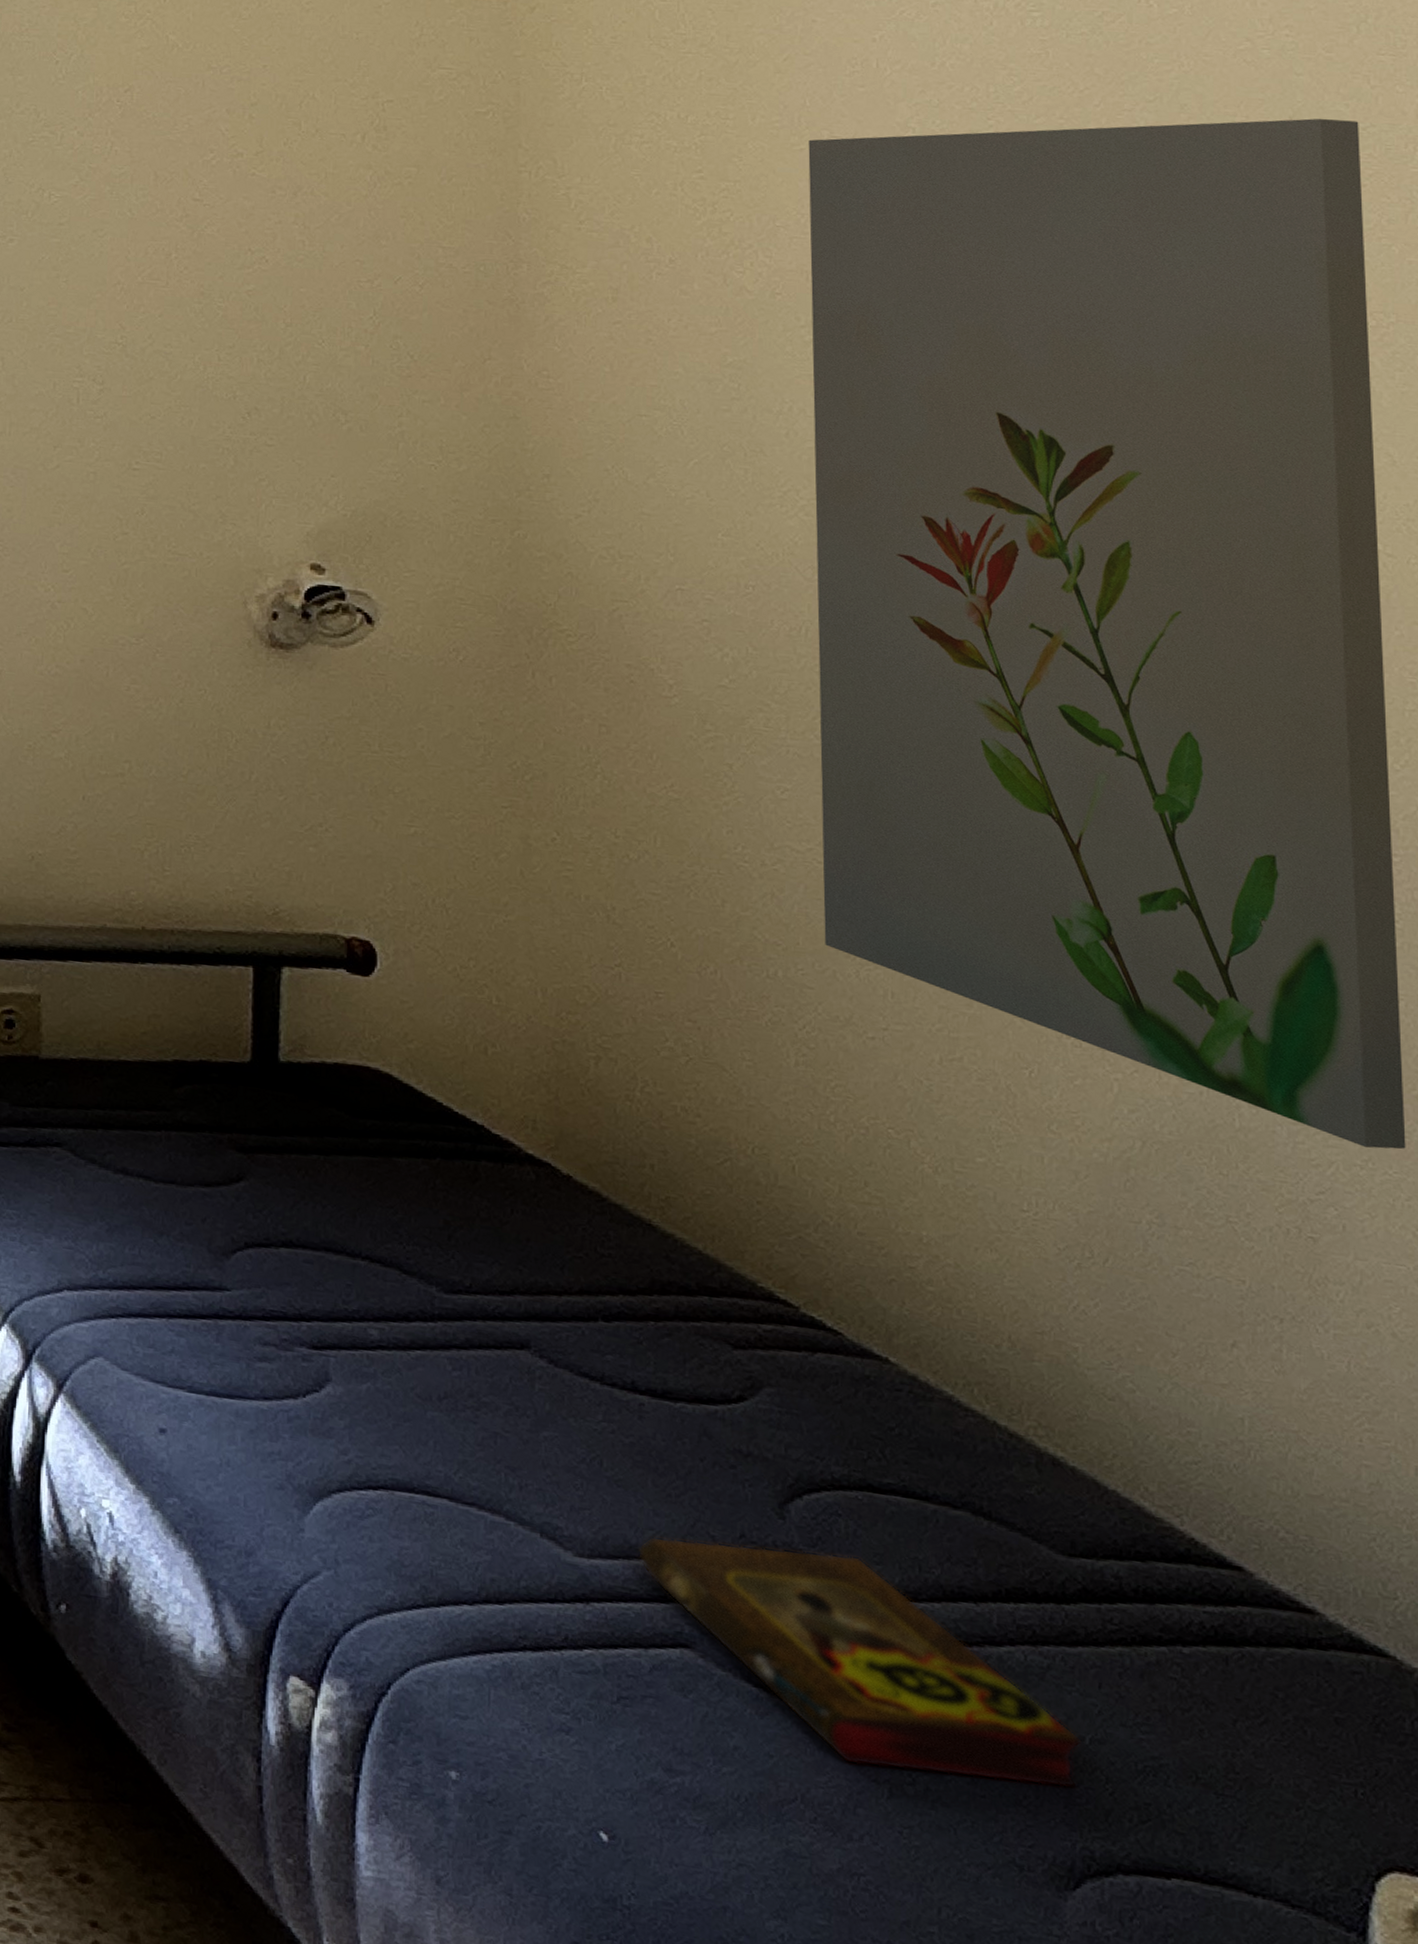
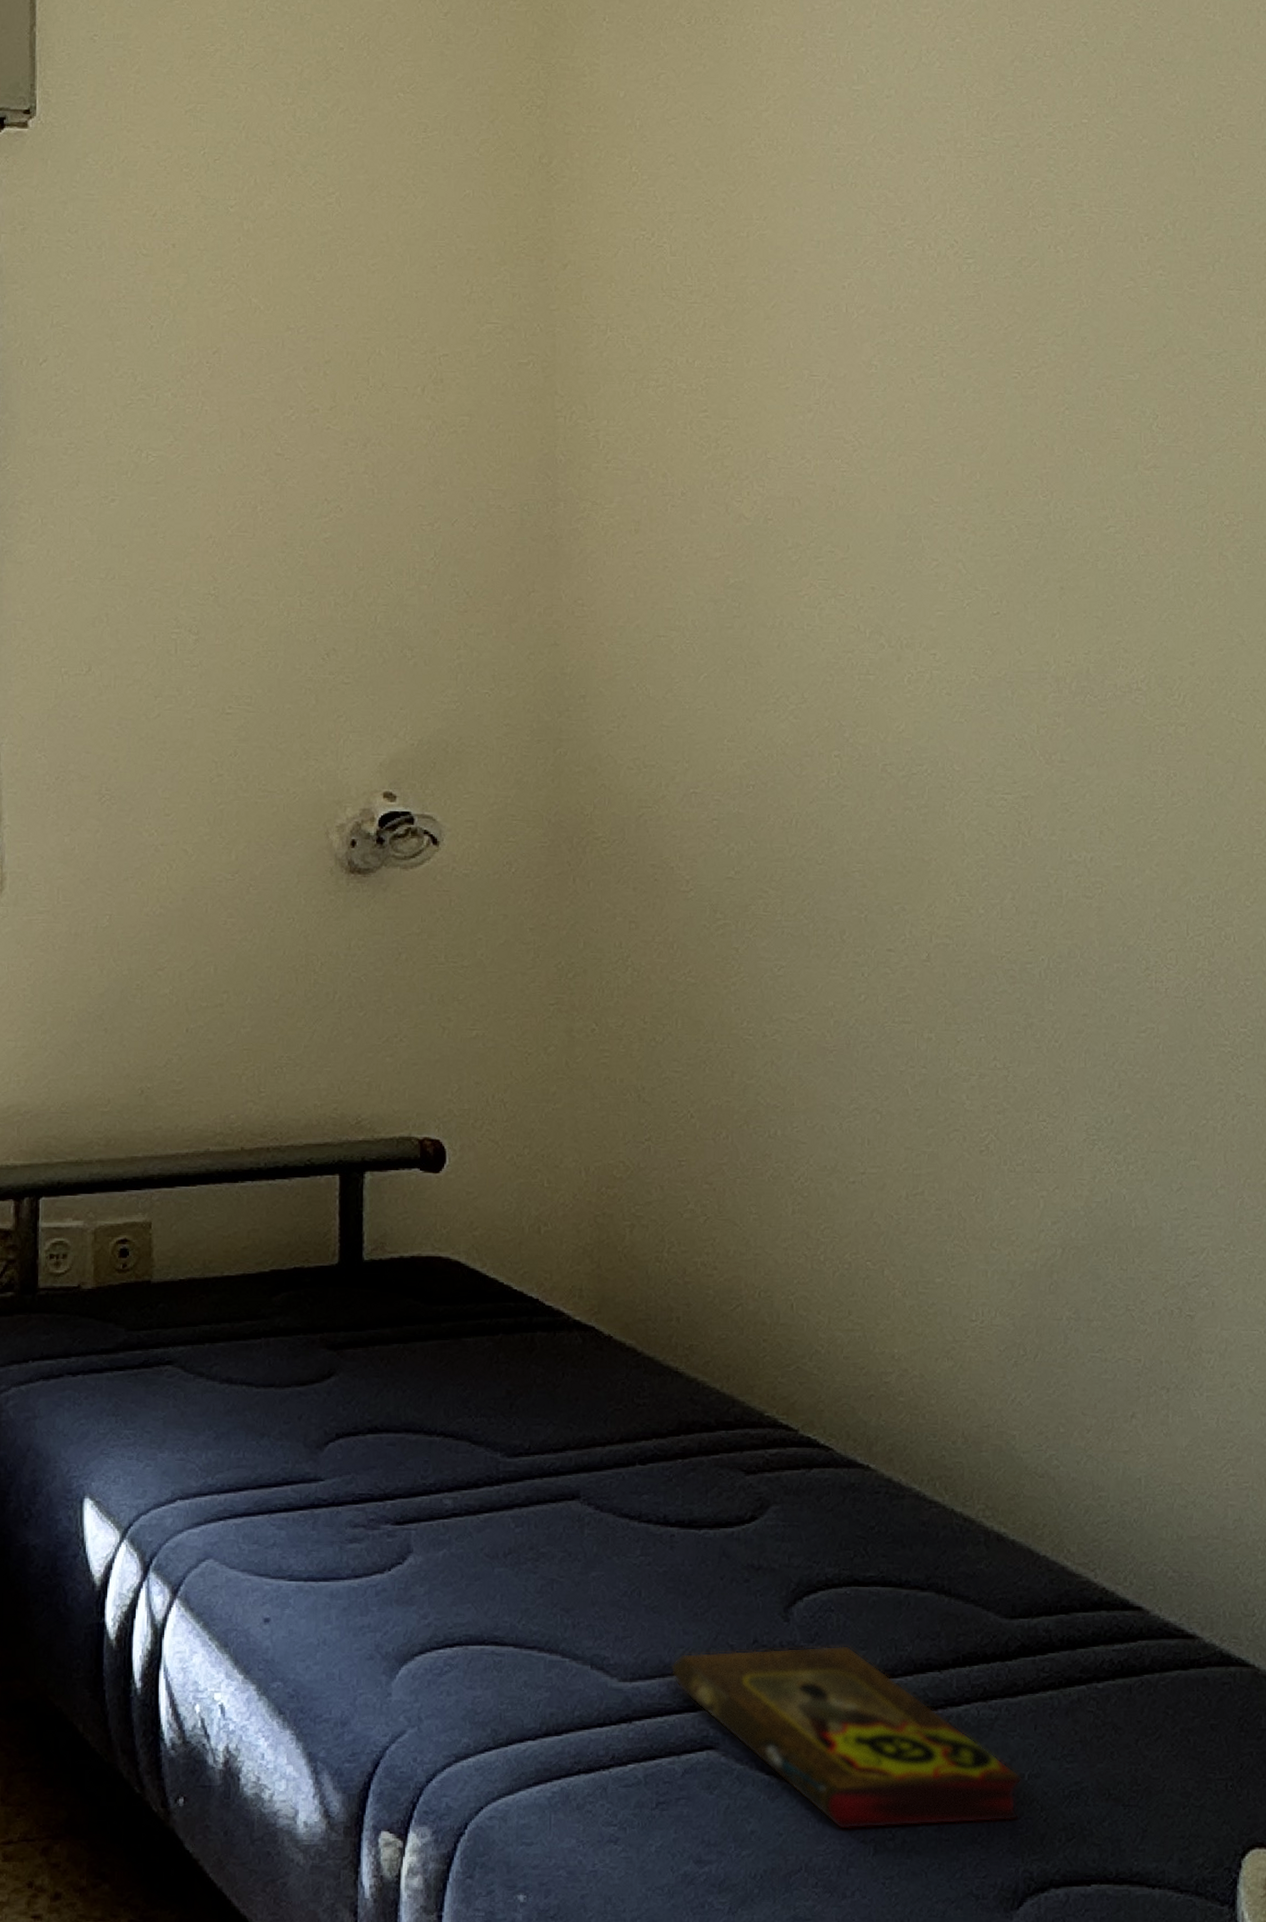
wall art: present [808,118,1406,1149] -> none [792,347,1258,1233]

